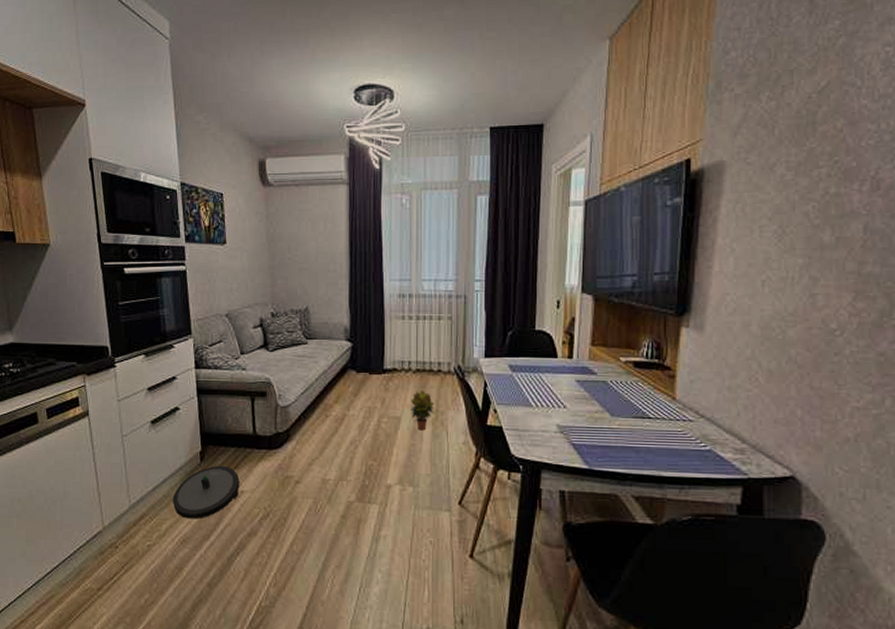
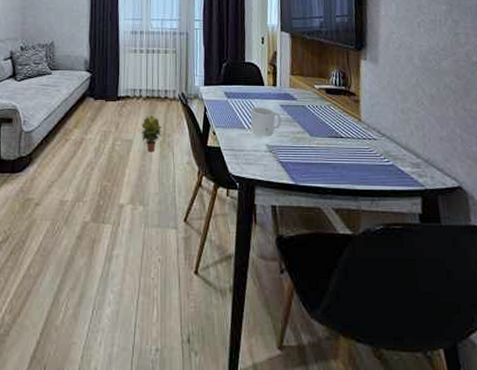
mug: none [540,382,576,417] -> present [251,107,281,137]

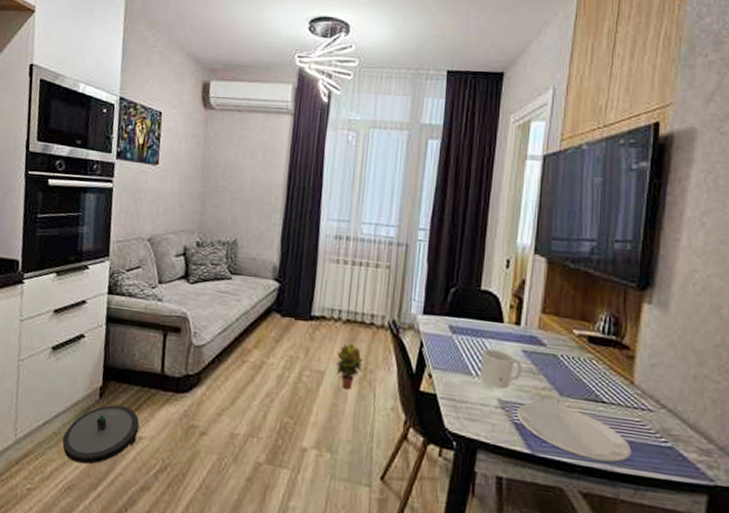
plate: none [280,144,366,183] -> present [516,402,632,463]

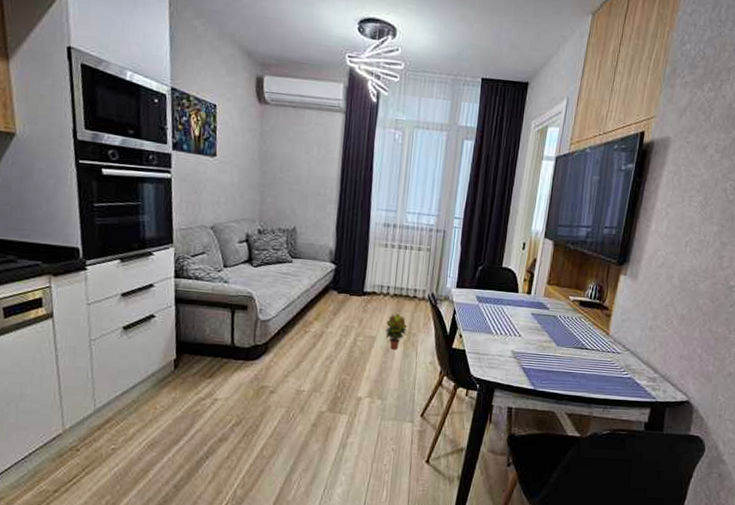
robot vacuum: present [62,404,140,464] -> none [141,373,214,425]
mug: present [480,349,522,390] -> none [499,313,531,344]
plate: present [516,402,632,463] -> none [524,351,604,392]

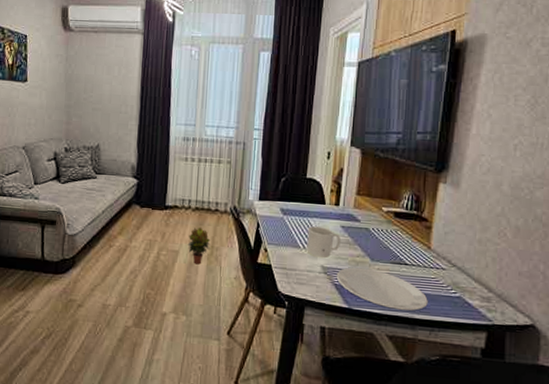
mug: none [499,313,531,344] -> present [306,226,341,259]
plate: none [524,351,604,392] -> present [336,267,428,312]

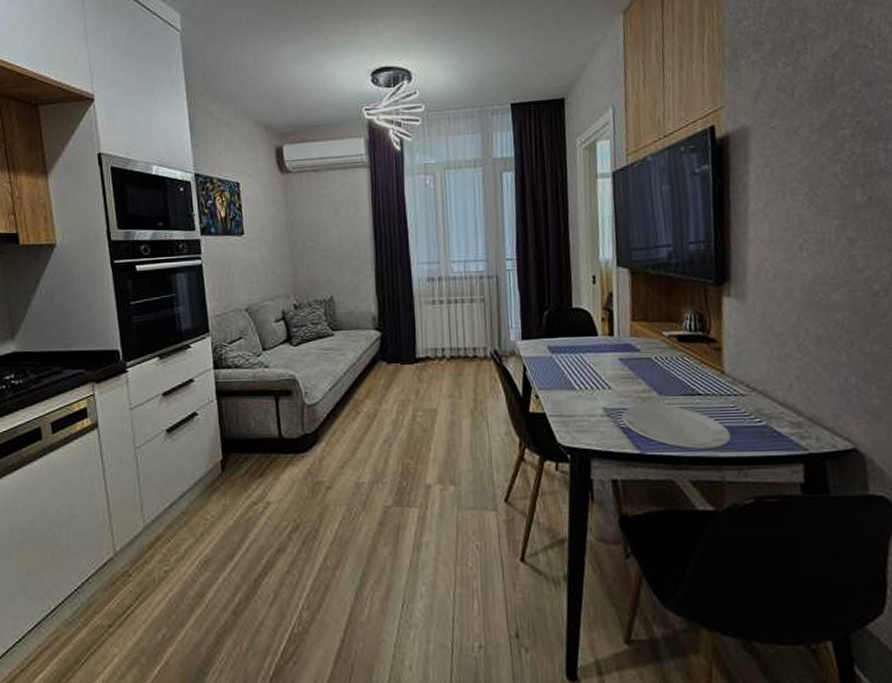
potted plant: present [187,227,211,265] -> none [446,378,473,423]
mug: present [306,226,341,259] -> none [581,362,621,399]

